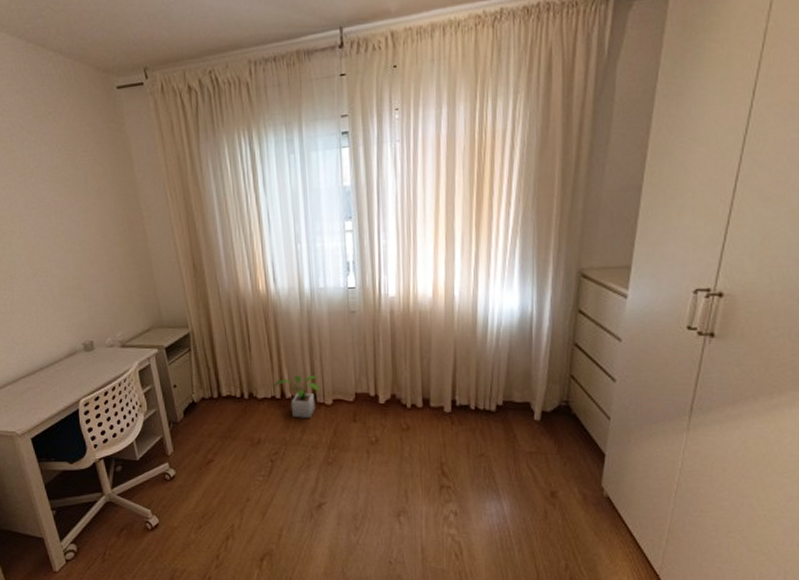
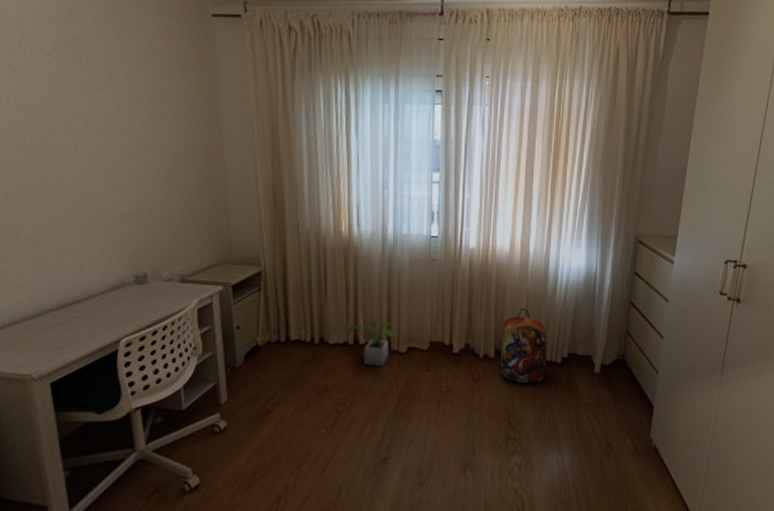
backpack: none [429,355,479,433] -> present [501,307,547,384]

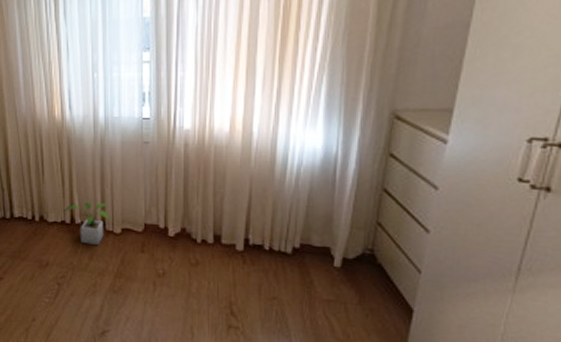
backpack: present [501,307,547,384] -> none [221,192,274,273]

